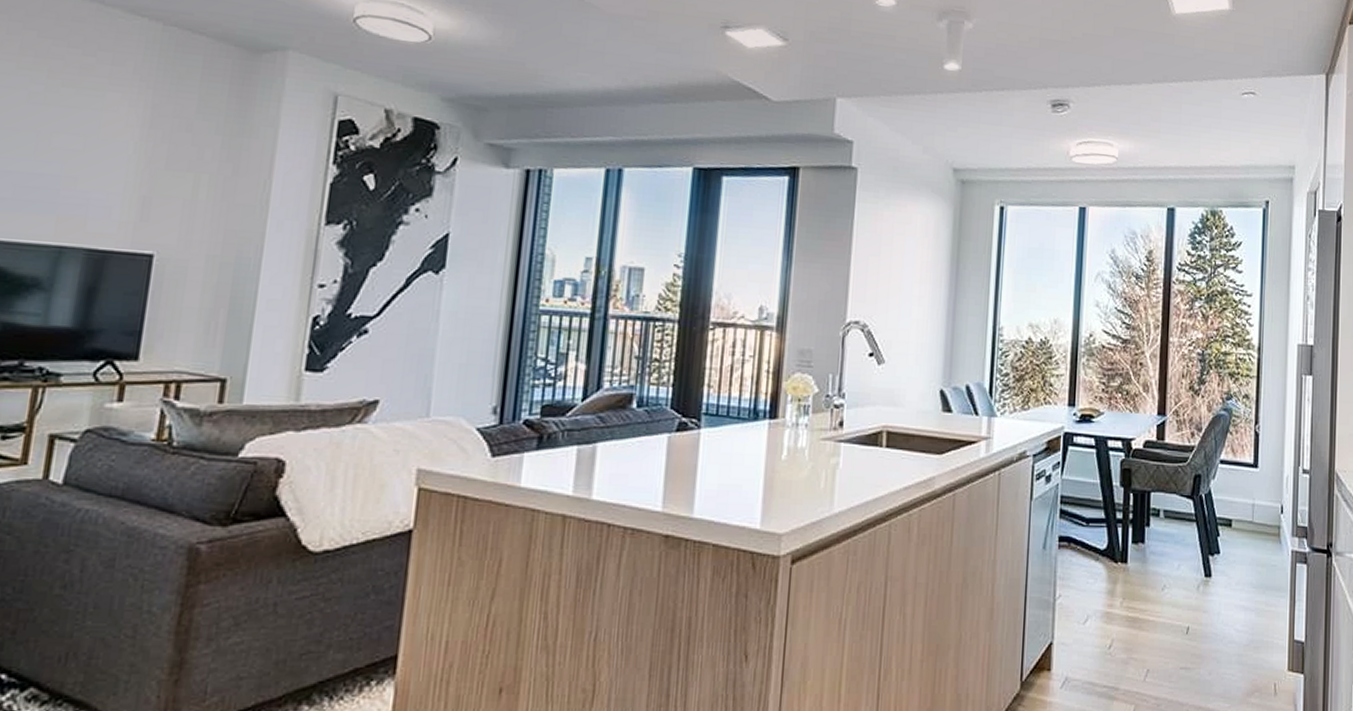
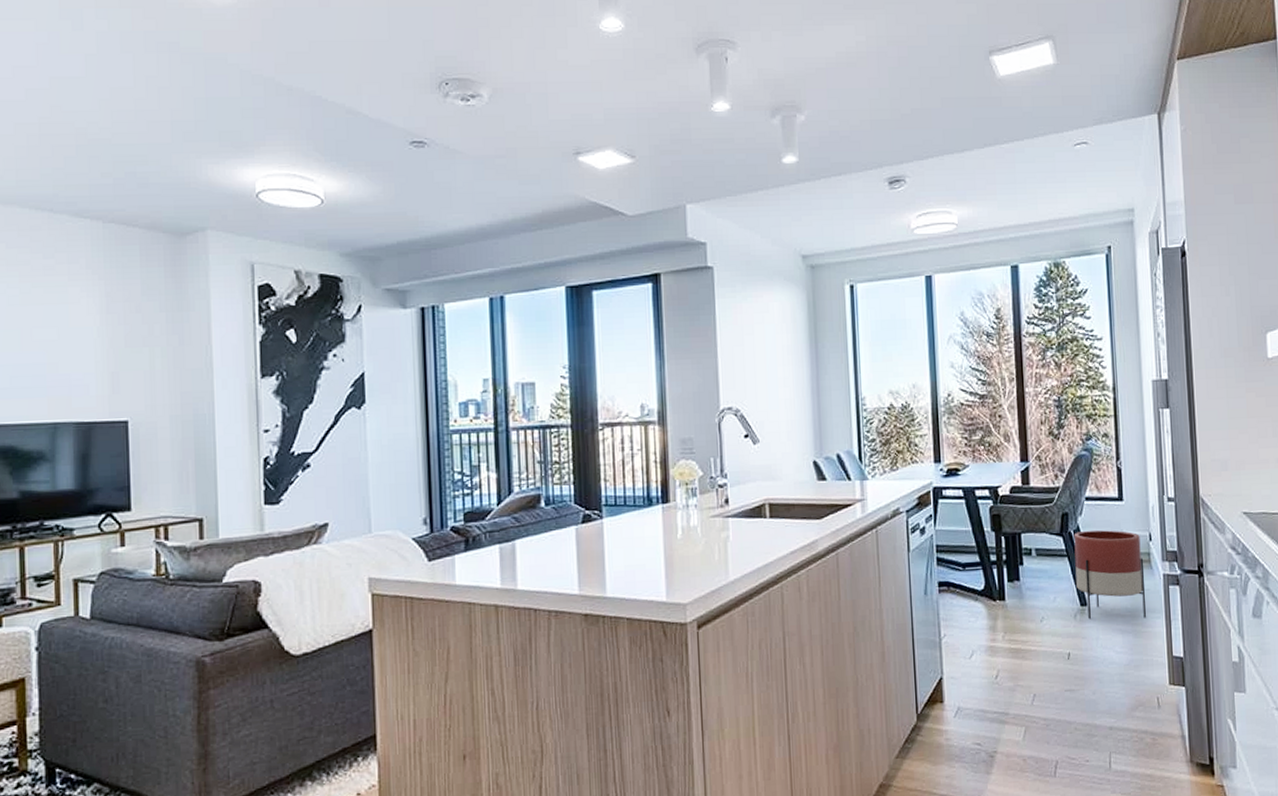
planter: none [1202,495,1273,596] -> present [1074,530,1146,620]

